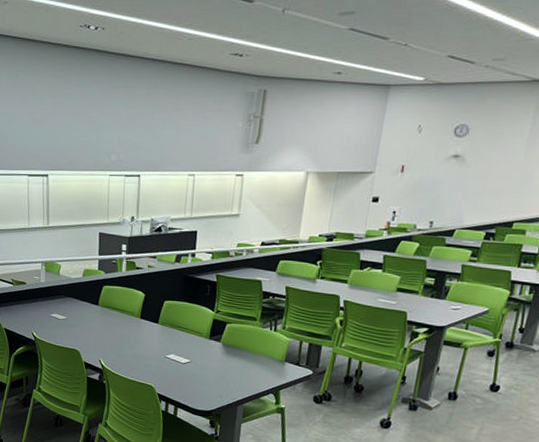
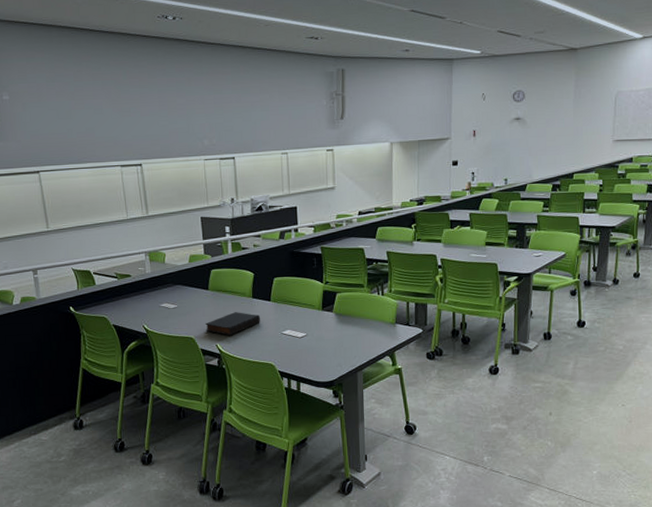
book: none [91,330,146,353] -> present [205,312,260,336]

